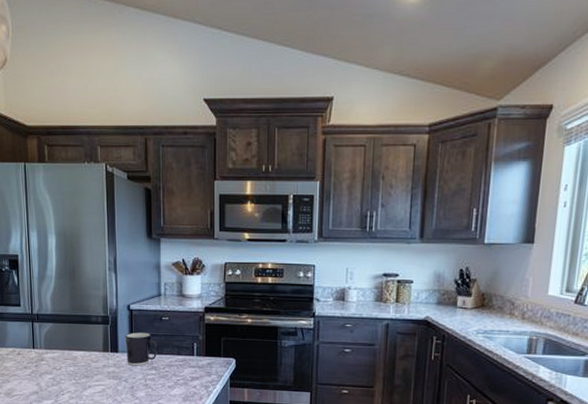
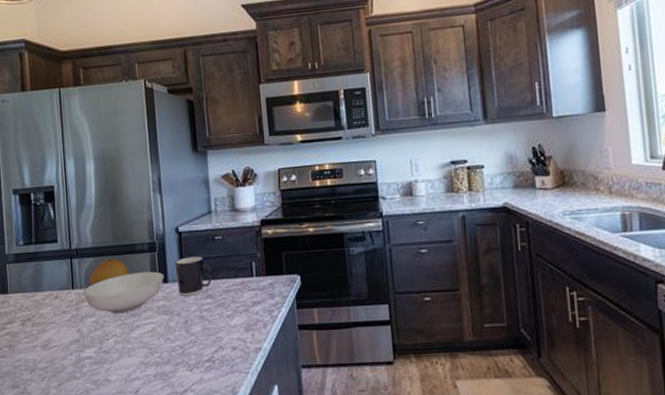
bowl: none [42,340,115,374] -> present [83,271,164,314]
fruit: none [48,326,84,348] -> present [89,258,129,286]

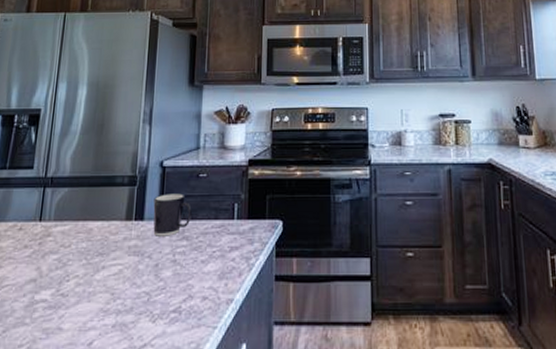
bowl: present [83,271,164,314] -> none [50,207,141,252]
fruit: present [89,258,129,286] -> none [59,190,104,219]

